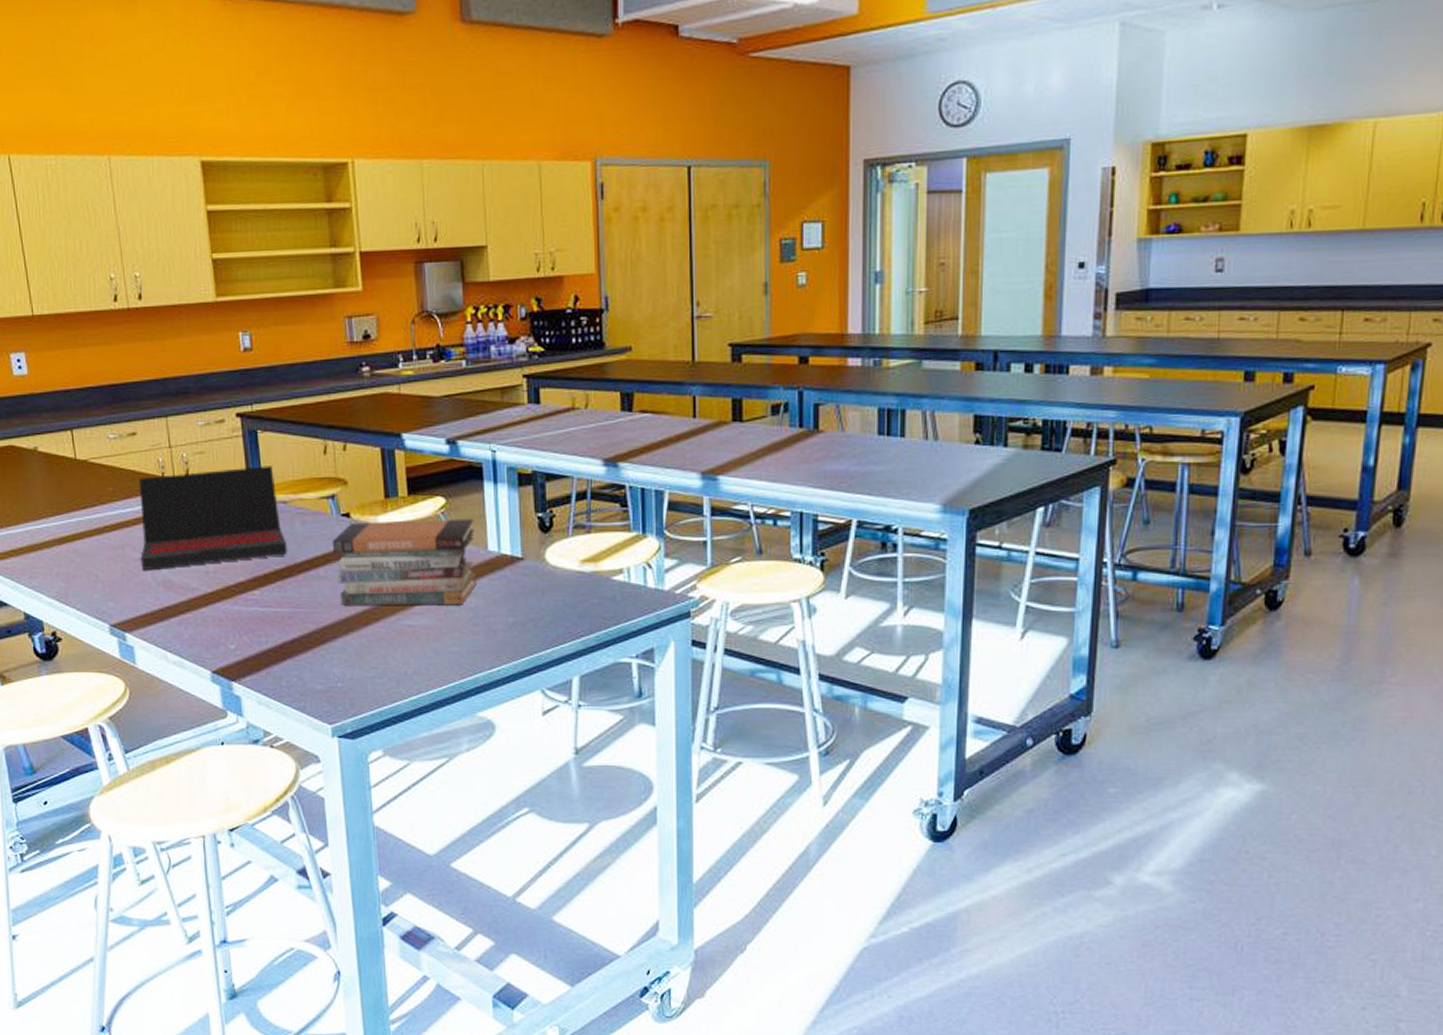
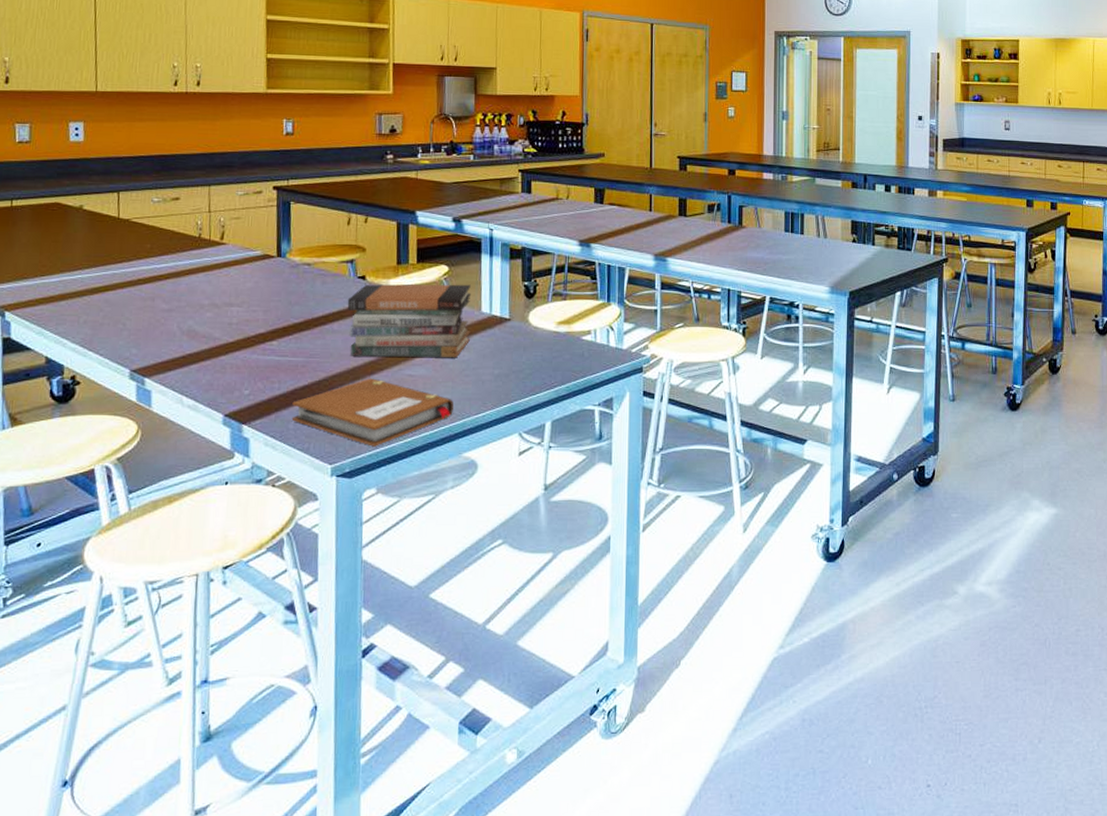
laptop: present [138,466,288,570] -> none [168,232,307,320]
notebook: none [283,630,464,705] -> present [291,378,455,447]

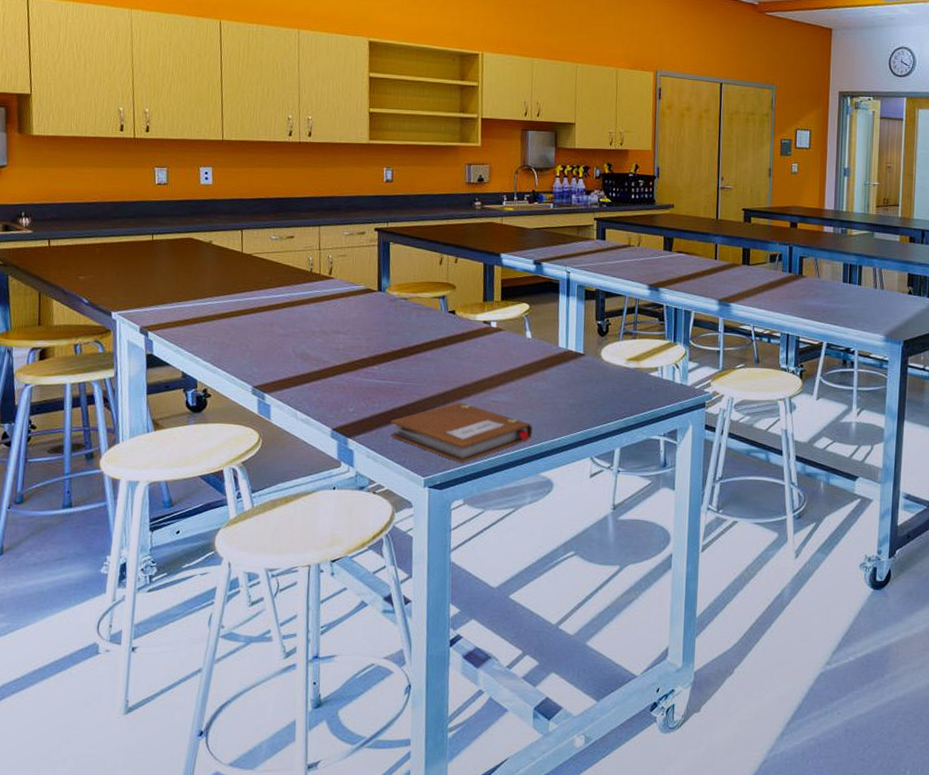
book stack: present [347,284,472,357] -> none [439,318,550,387]

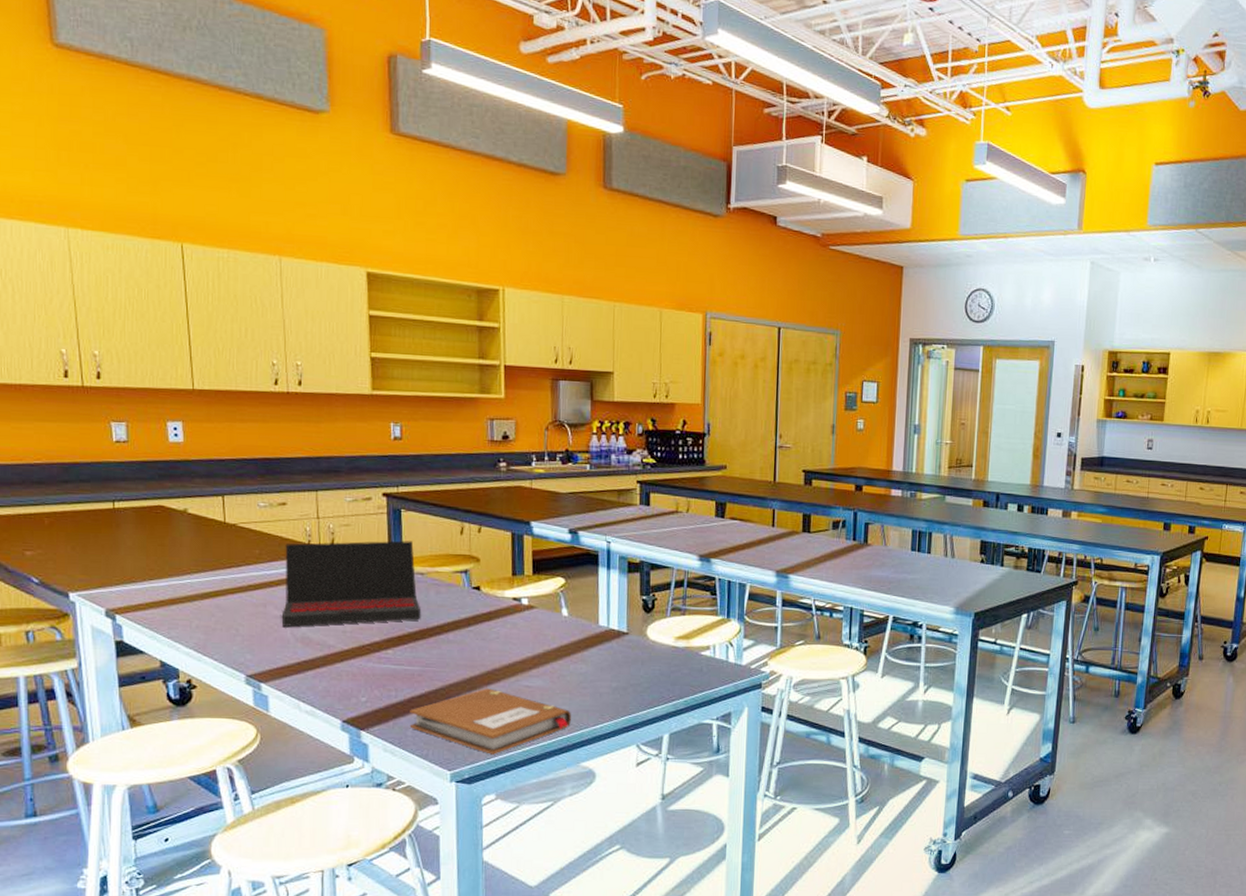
laptop: none [285,269,404,344] -> present [281,540,421,627]

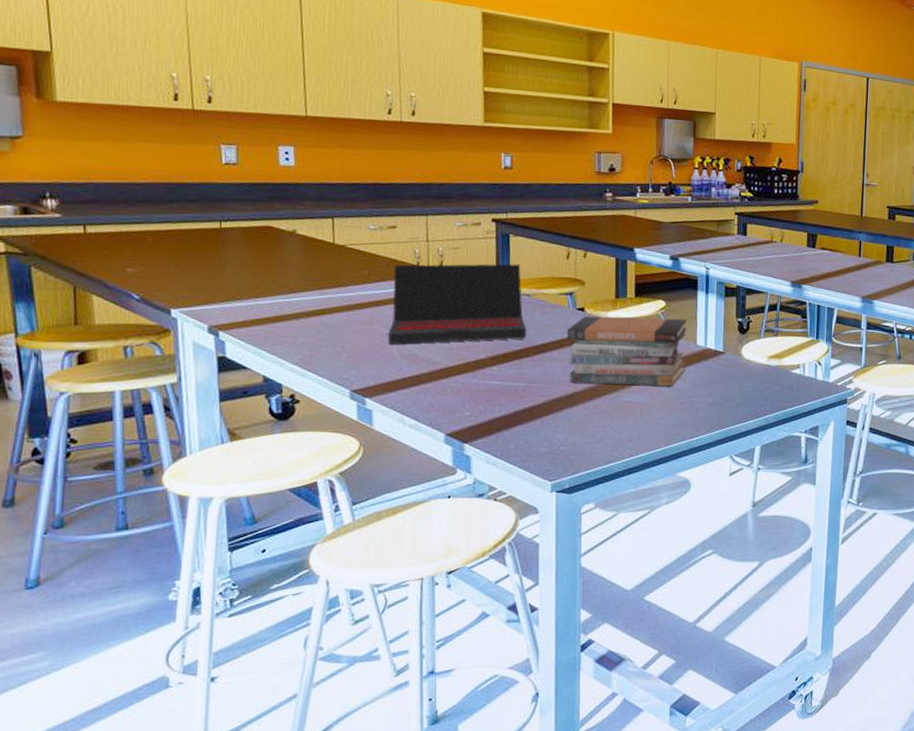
notebook: present [409,688,572,755] -> none [512,403,670,466]
book stack: none [462,595,589,669] -> present [566,315,688,386]

